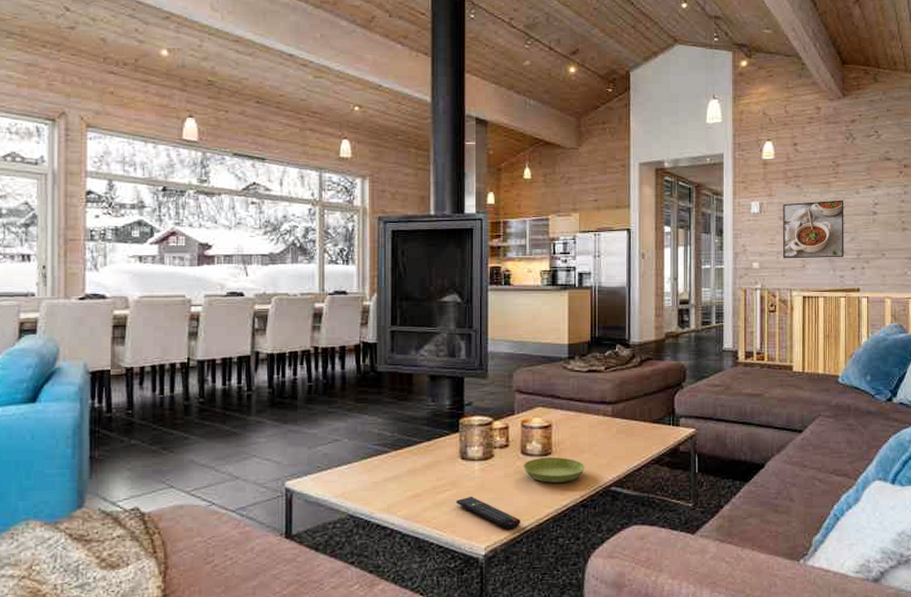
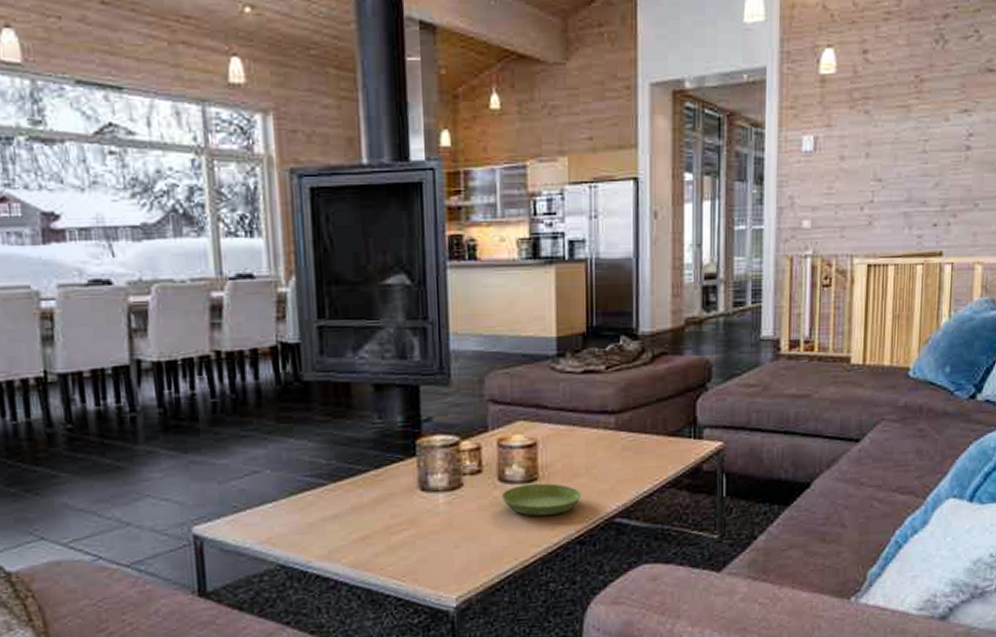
remote control: present [456,496,520,529] -> none [416,535,500,575]
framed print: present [783,200,845,259] -> none [843,130,928,214]

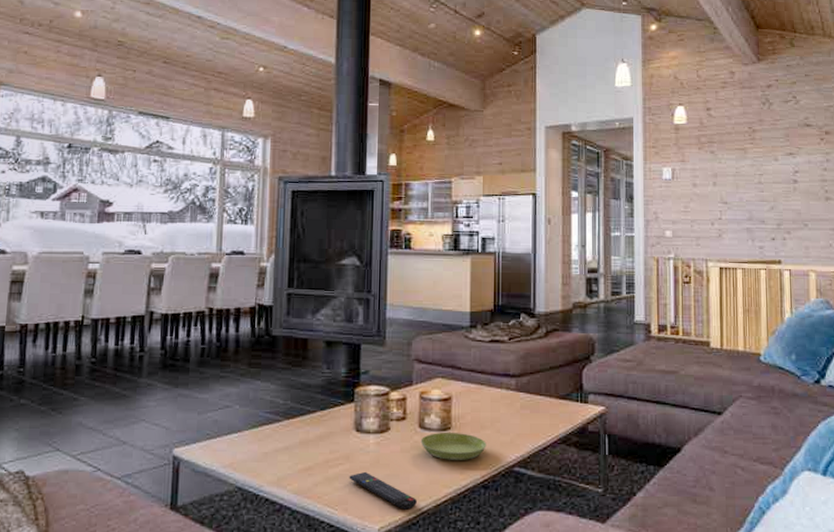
remote control: none [416,535,500,575] -> present [349,471,417,510]

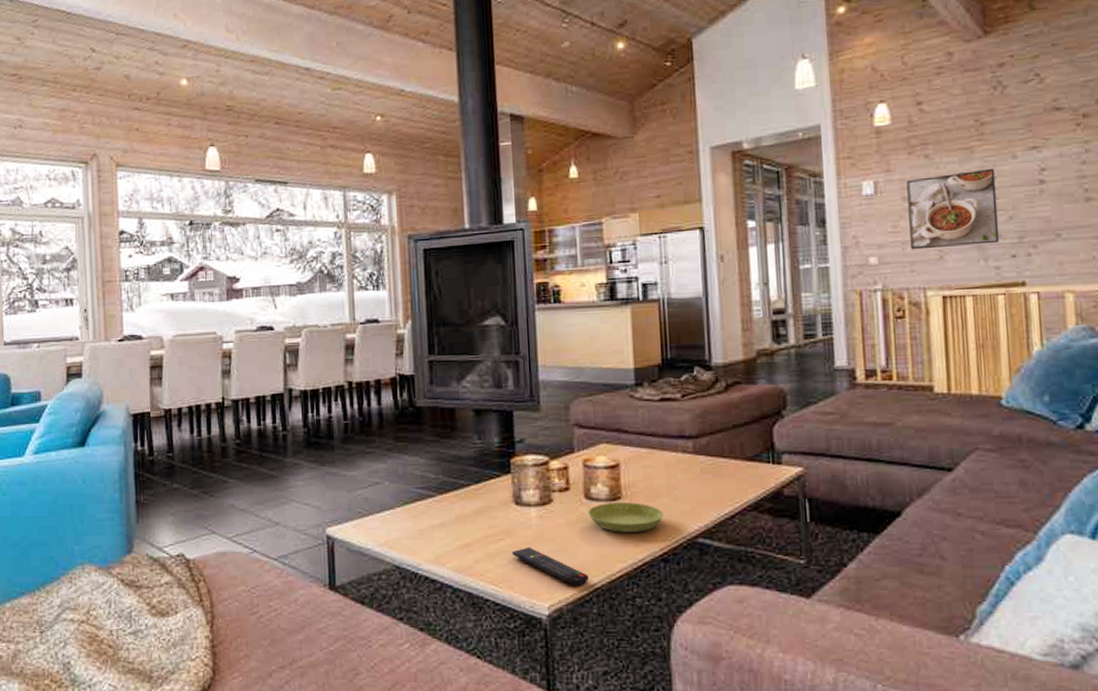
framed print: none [696,167,764,228] -> present [907,168,1000,250]

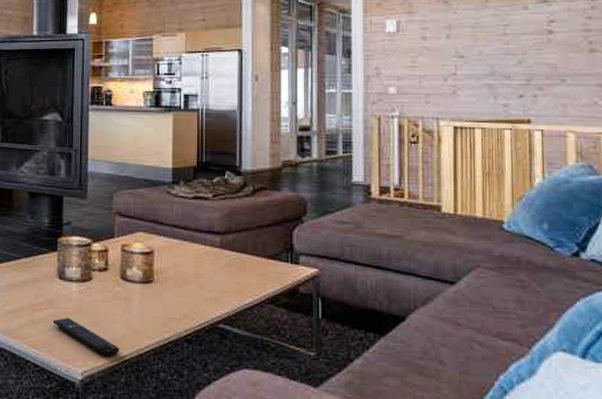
saucer: present [587,502,664,532] -> none [122,285,190,314]
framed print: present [907,168,1000,250] -> none [426,17,509,84]

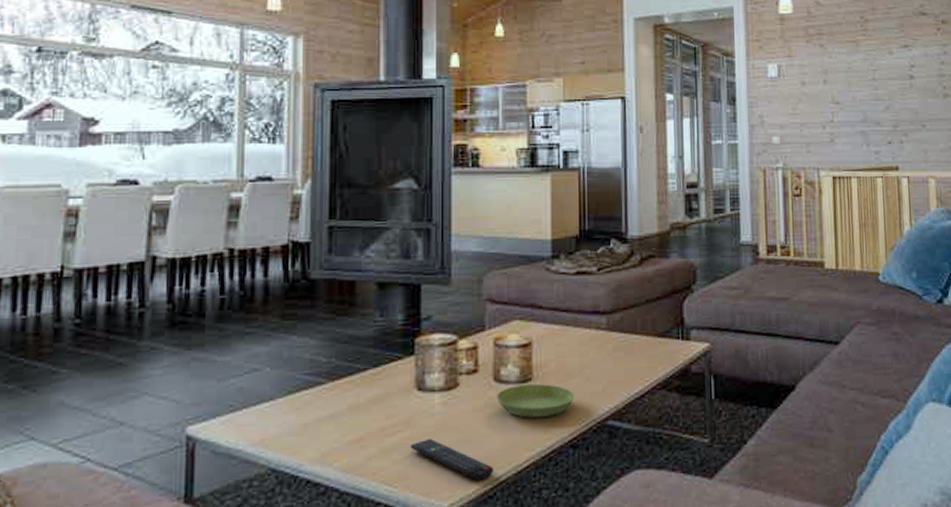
saucer: none [122,285,190,314] -> present [496,384,574,418]

